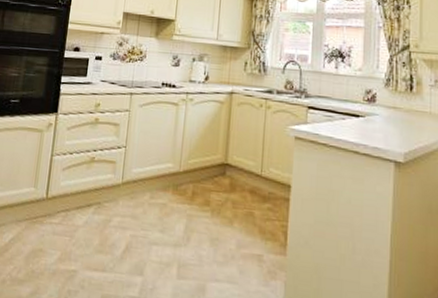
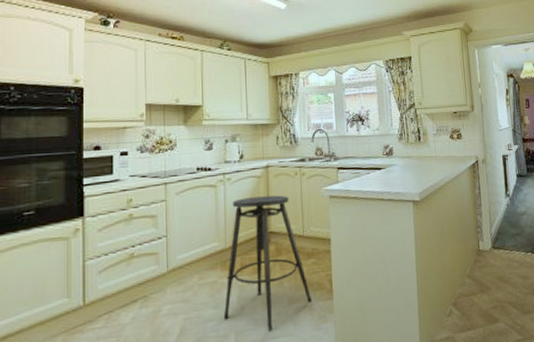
stool: none [168,122,263,272] -> present [223,195,312,330]

